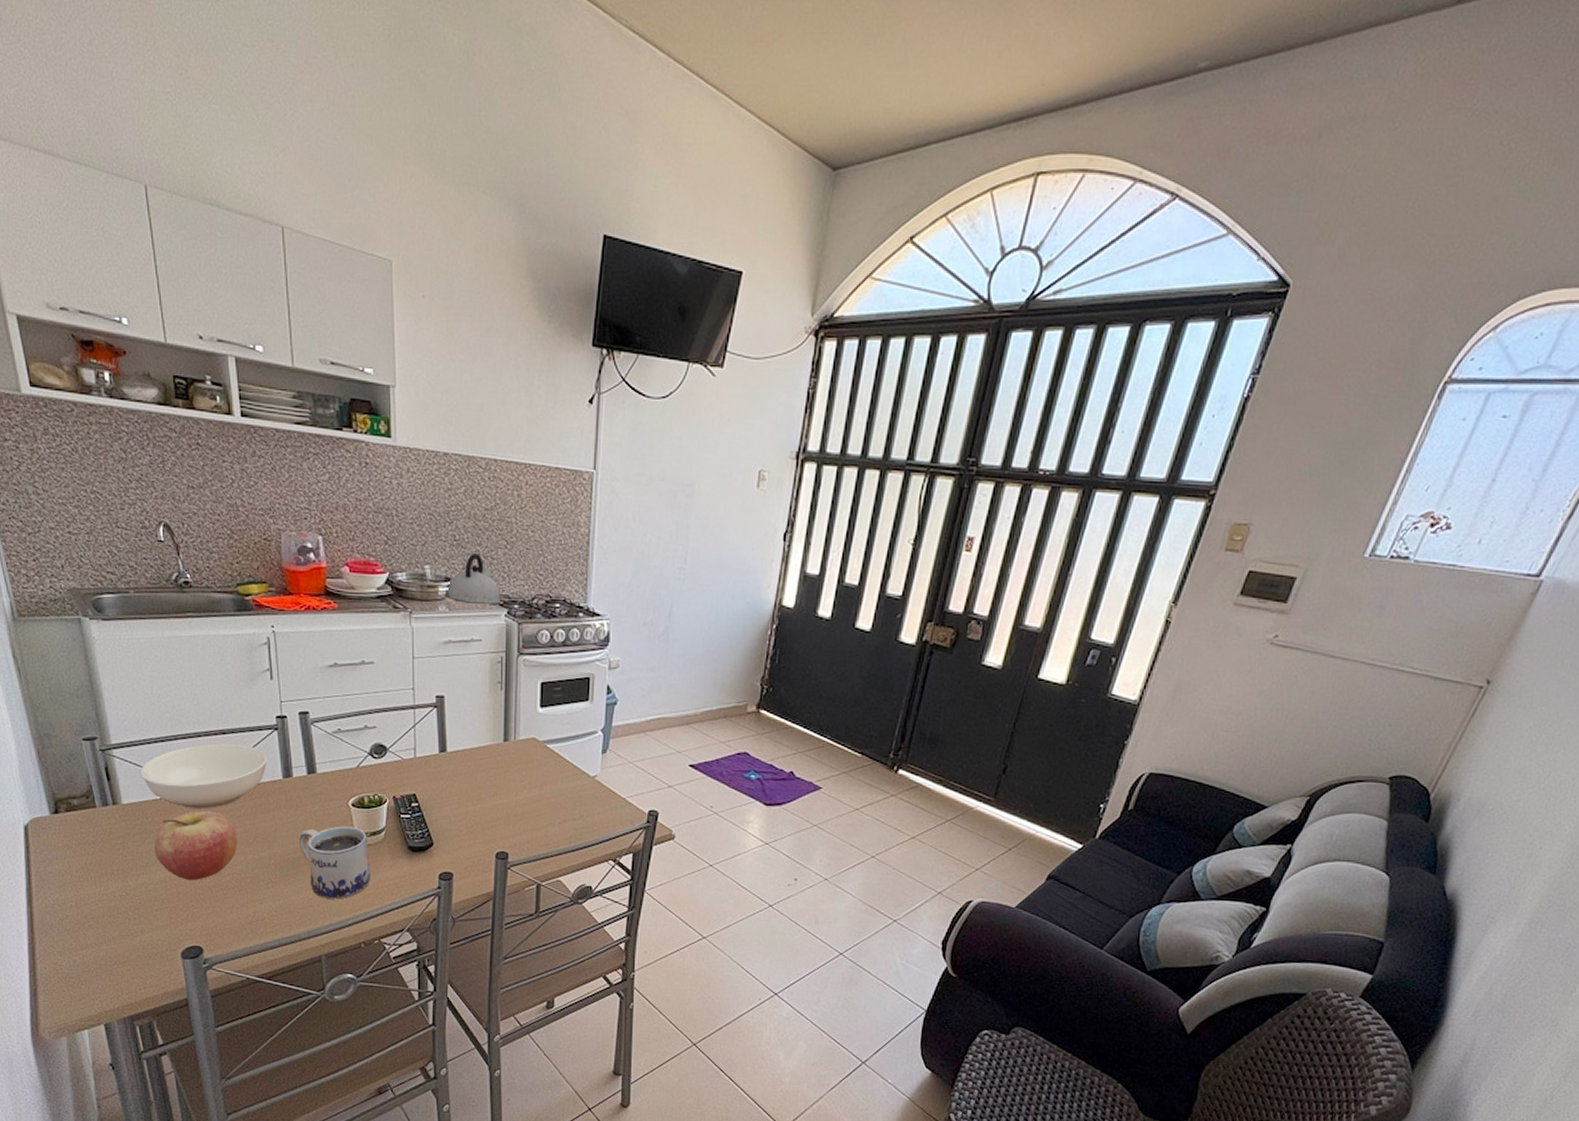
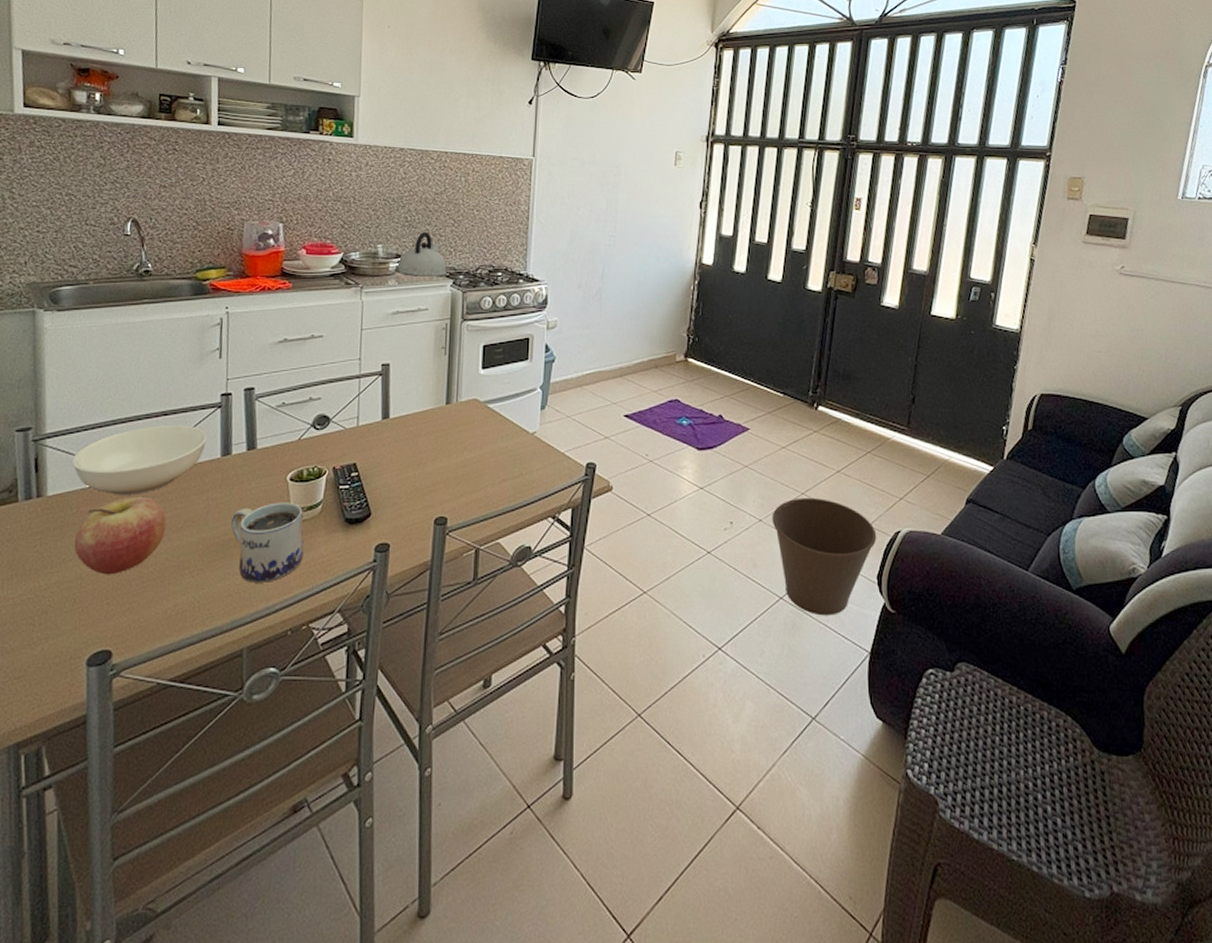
basket: none [838,860,947,974] -> present [772,497,877,616]

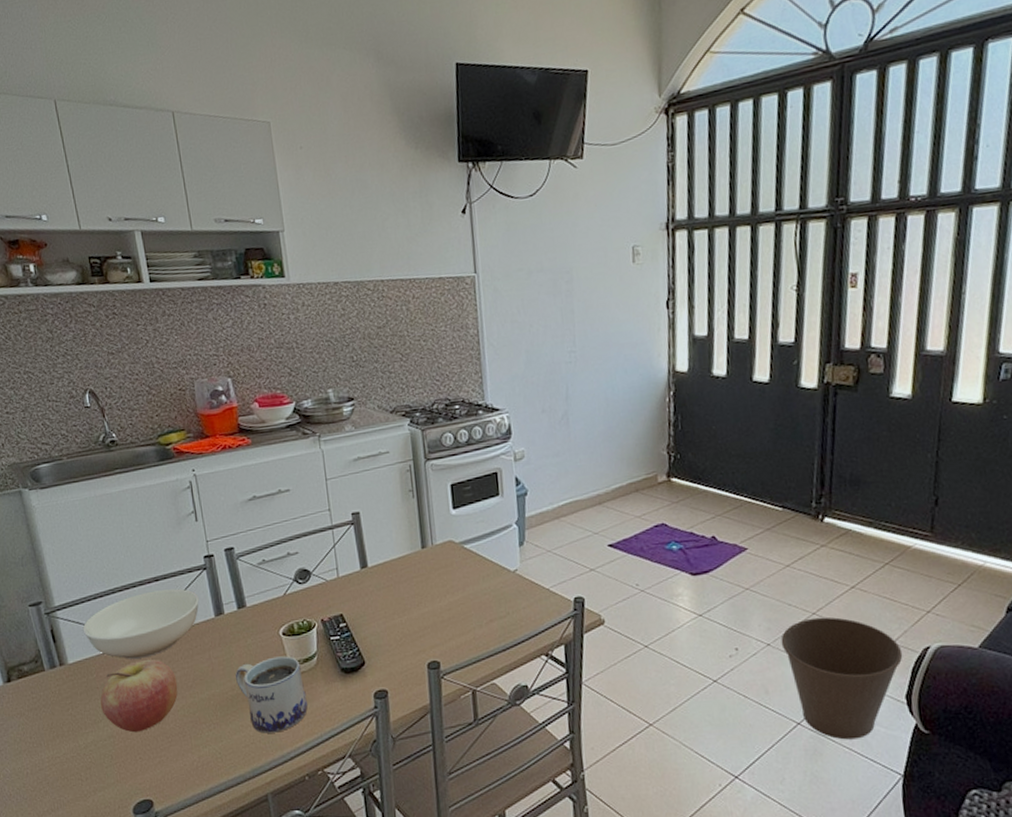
kettle: present [394,232,447,277] -> none [349,370,402,419]

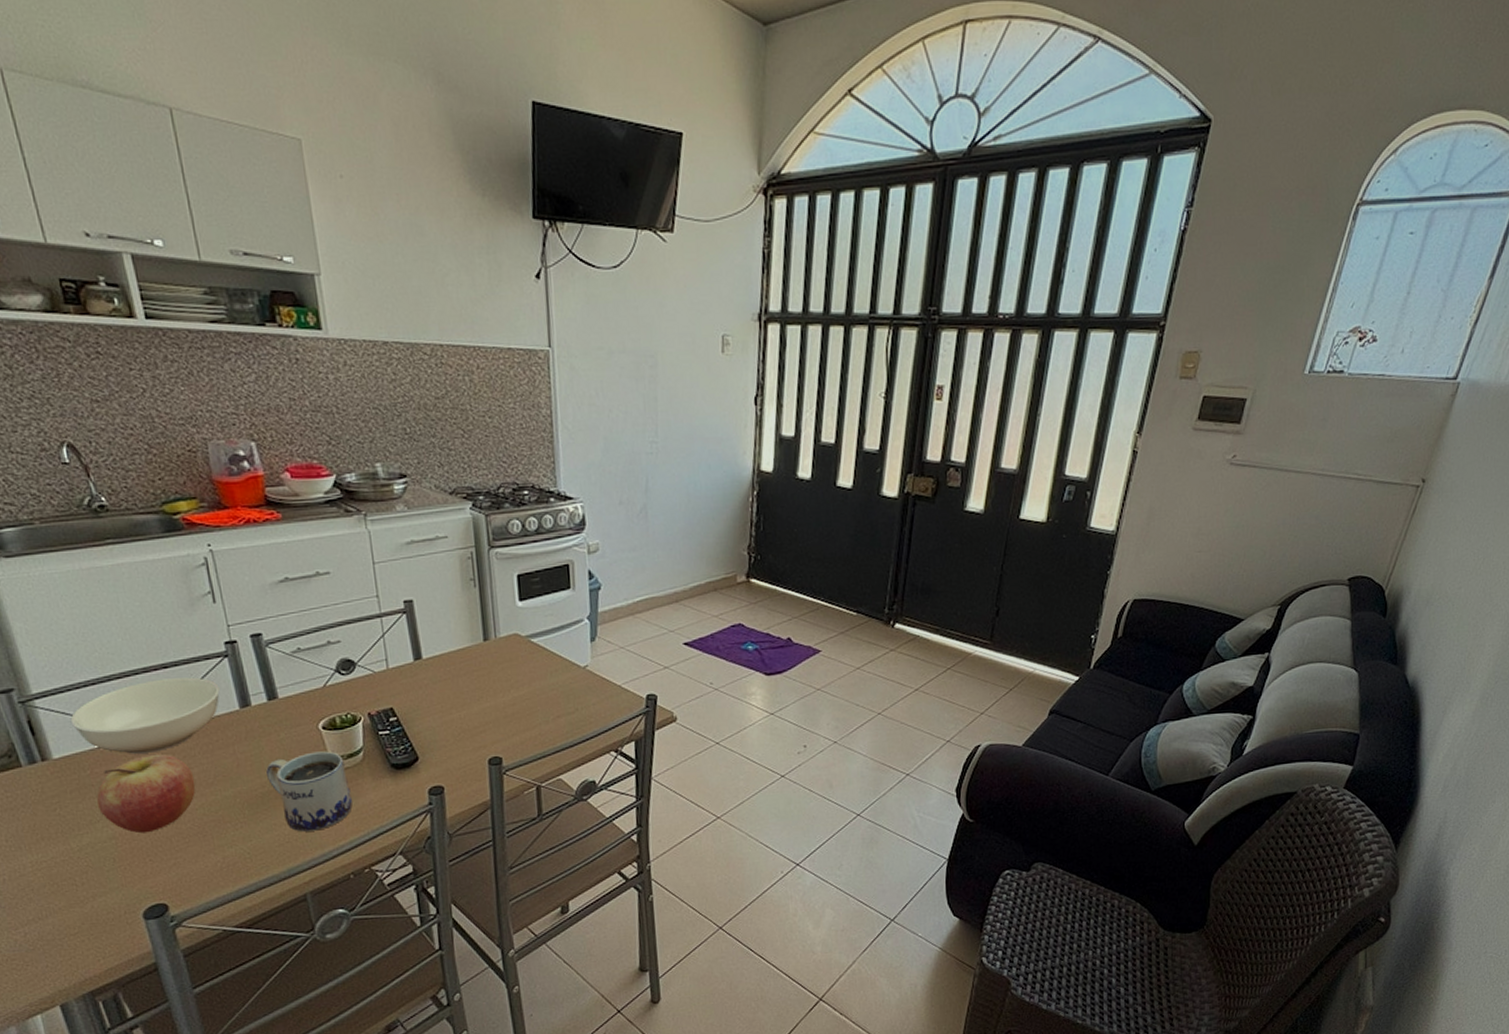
basket: present [781,617,903,740] -> none [847,717,956,829]

